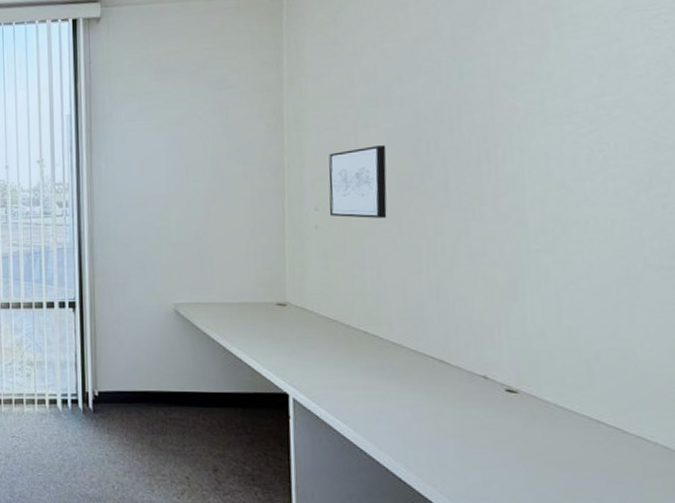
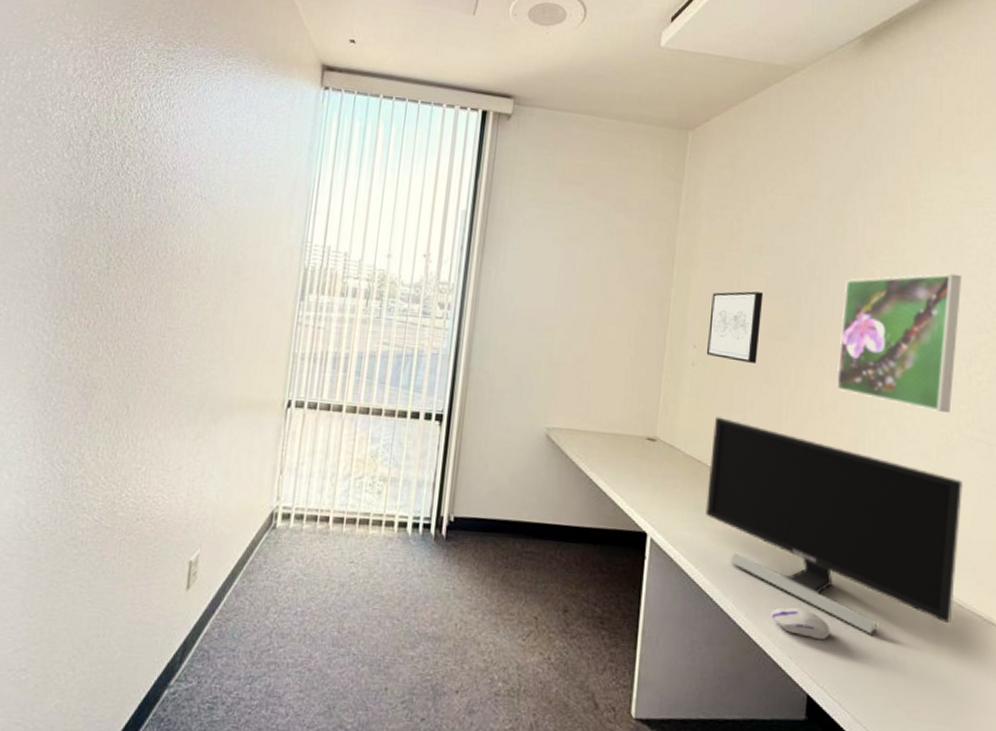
monitor: none [346,275,656,481] -> present [706,417,964,635]
computer mouse: none [434,457,505,488] -> present [771,607,830,639]
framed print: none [481,90,630,243] -> present [835,273,961,413]

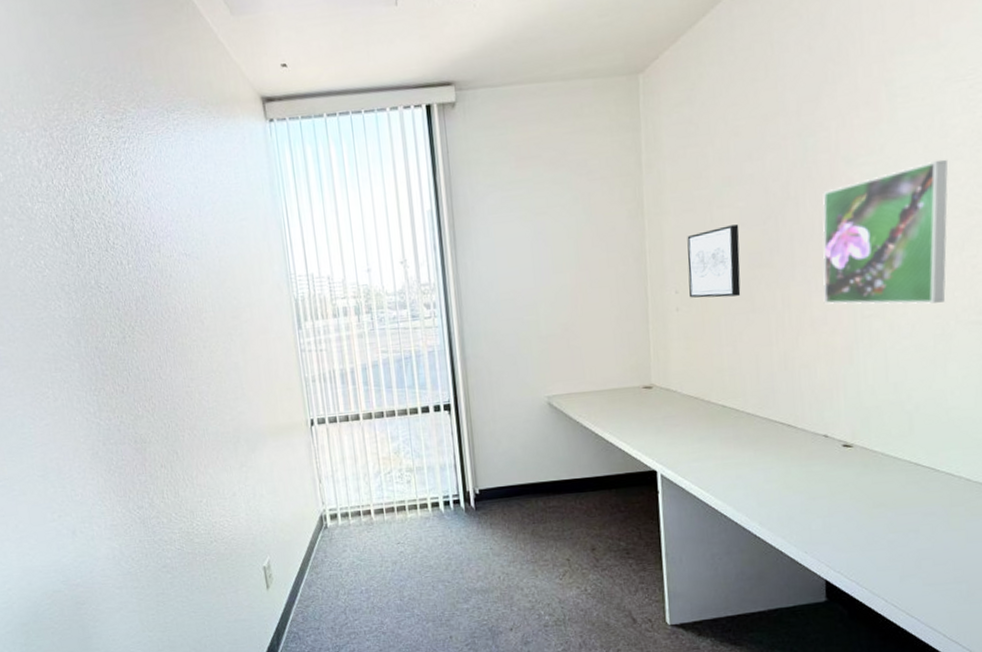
monitor: present [706,417,964,635] -> none [706,353,964,520]
computer mouse: present [771,607,830,639] -> none [783,508,841,533]

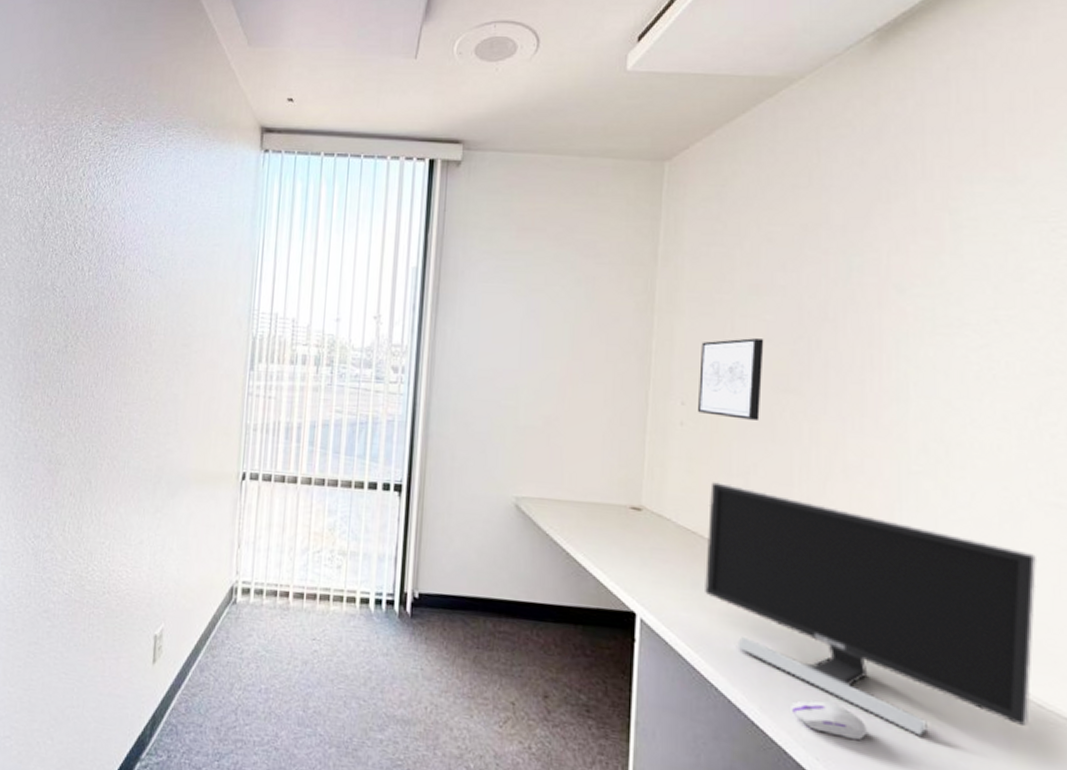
monitor: none [706,353,964,520] -> present [705,482,1038,736]
computer mouse: none [783,508,841,533] -> present [791,700,866,740]
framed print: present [822,159,948,304] -> none [860,304,1023,473]

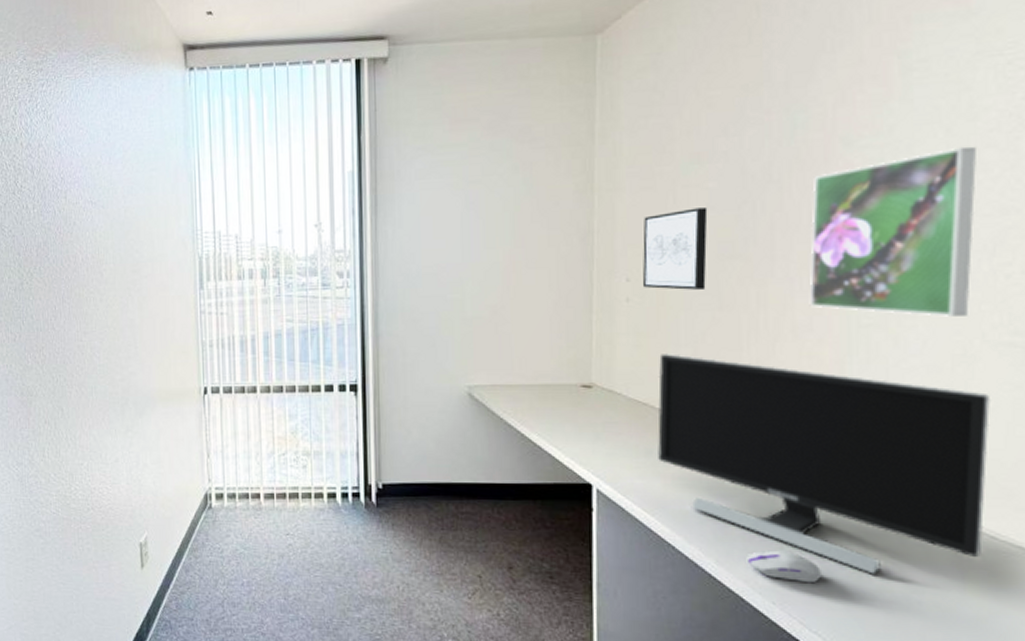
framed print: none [860,304,1023,473] -> present [809,146,976,317]

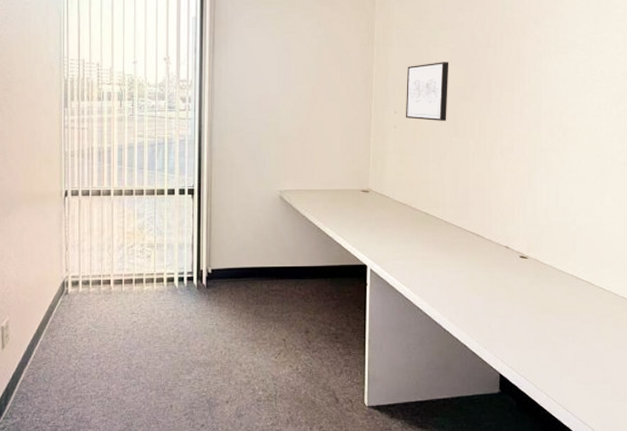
monitor: present [658,354,991,575] -> none [413,167,616,324]
computer mouse: present [746,550,821,582] -> none [469,309,515,331]
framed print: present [809,146,976,317] -> none [511,30,610,145]

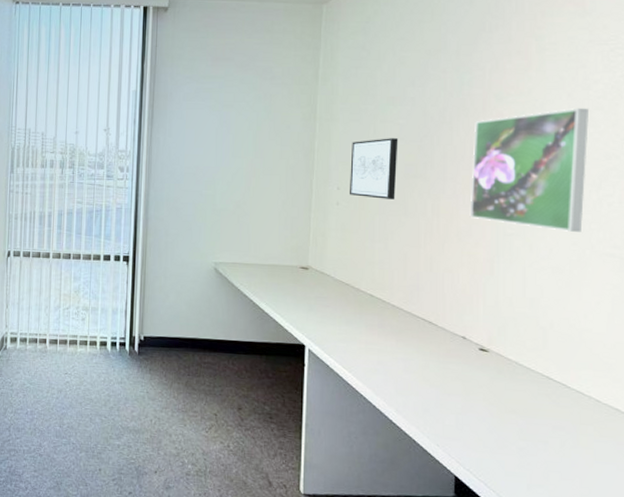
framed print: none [511,30,610,145] -> present [469,107,589,232]

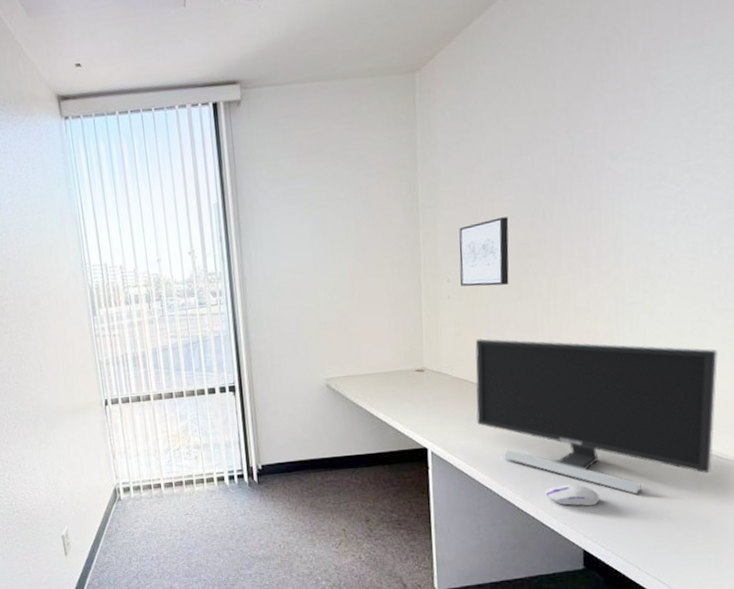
monitor: none [356,246,597,426] -> present [475,338,719,494]
computer mouse: none [419,403,473,430] -> present [545,483,599,506]
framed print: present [469,107,589,232] -> none [587,154,709,293]

